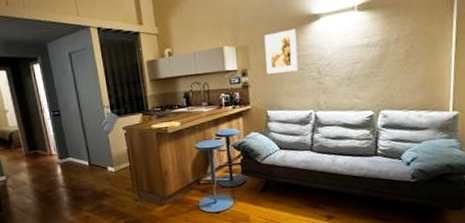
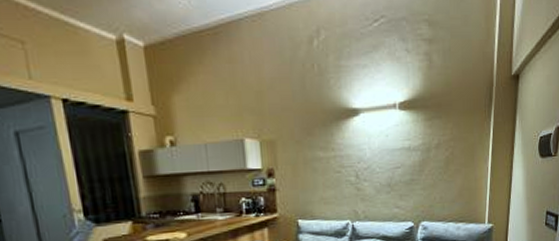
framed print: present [264,29,298,74] -> none [294,124,334,176]

